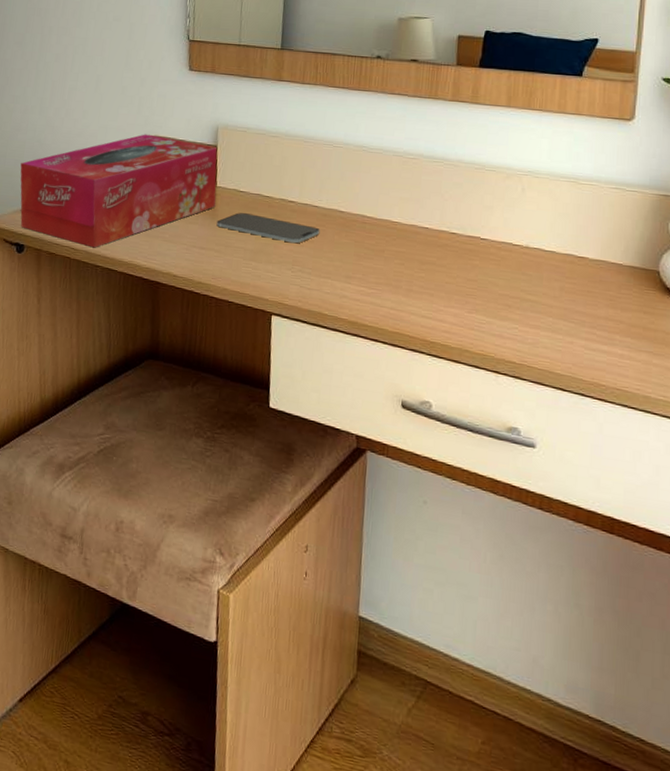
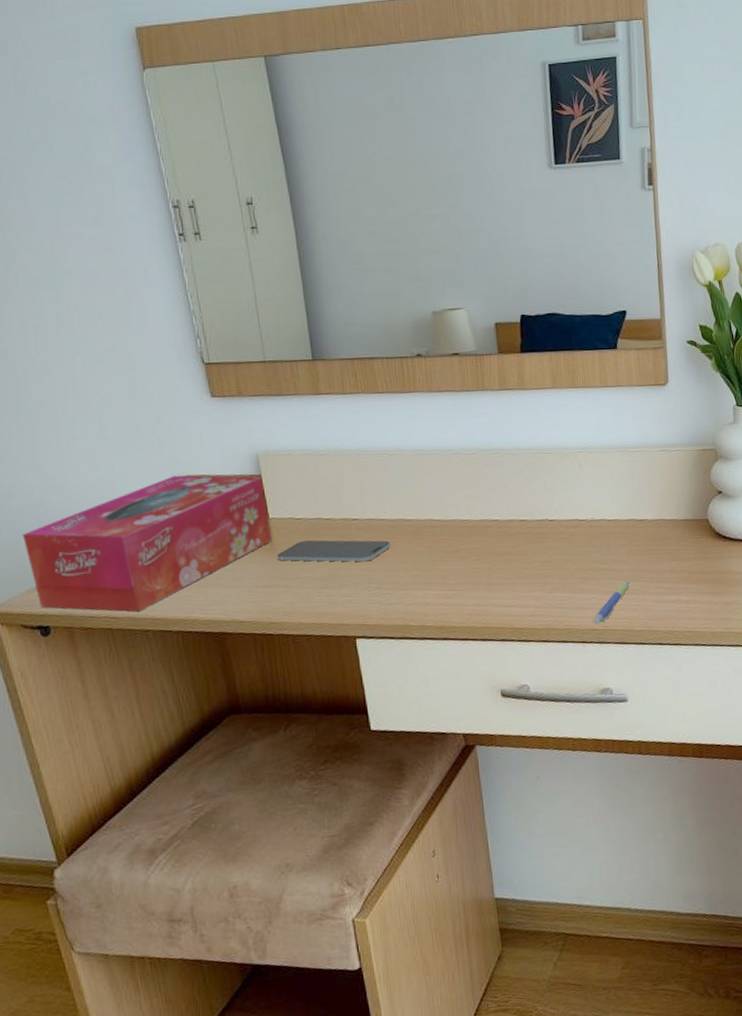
pen: none [511,318,558,357] -> present [593,580,630,625]

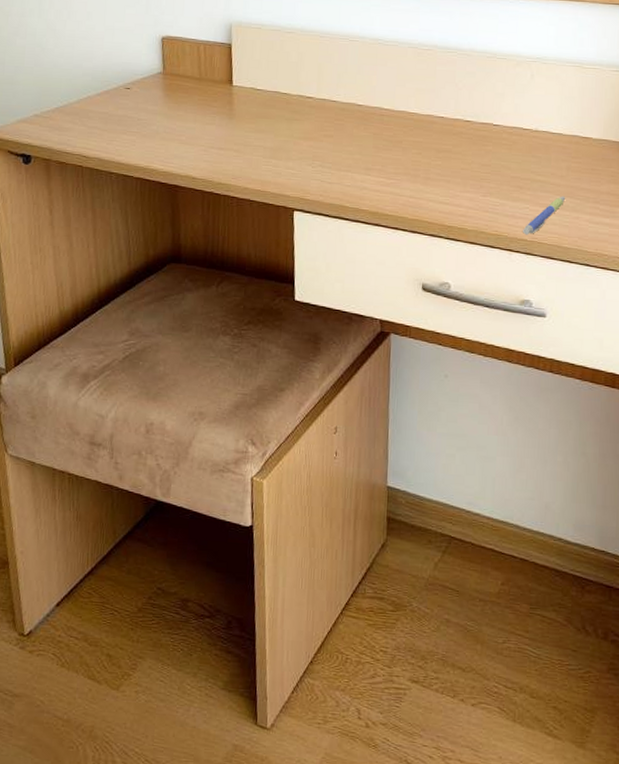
tissue box: present [23,475,273,612] -> none [21,34,233,155]
smartphone: present [277,540,391,562] -> none [234,111,339,139]

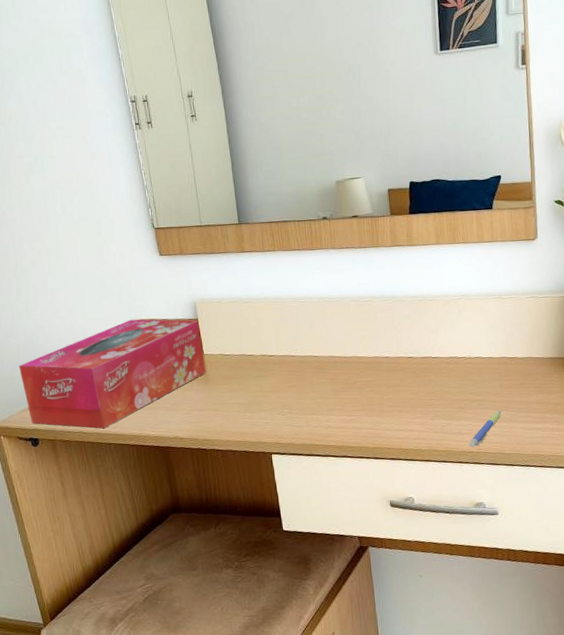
tissue box: none [21,34,233,155] -> present [19,319,207,429]

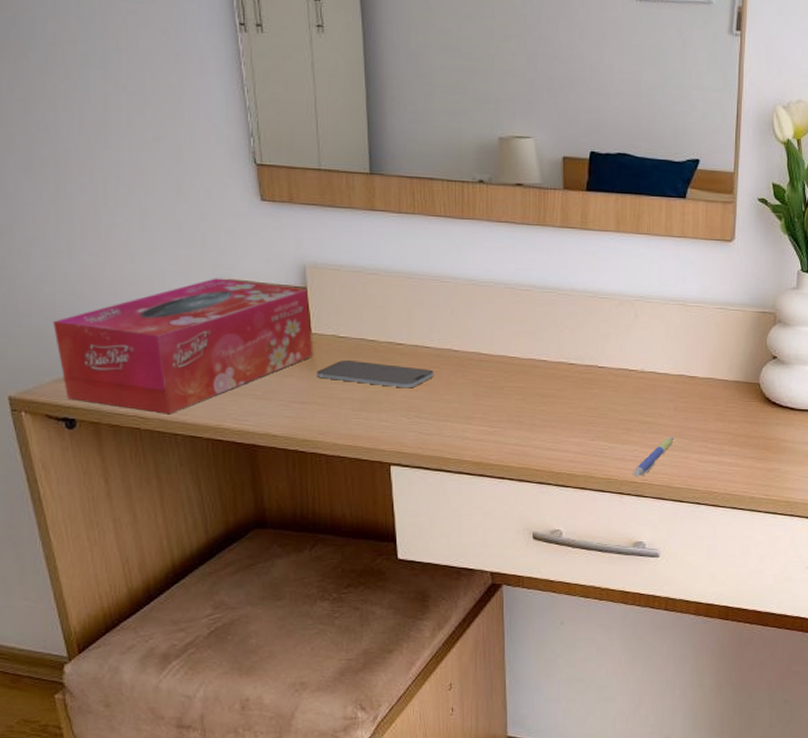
smartphone: none [210,372,300,391] -> present [316,360,434,389]

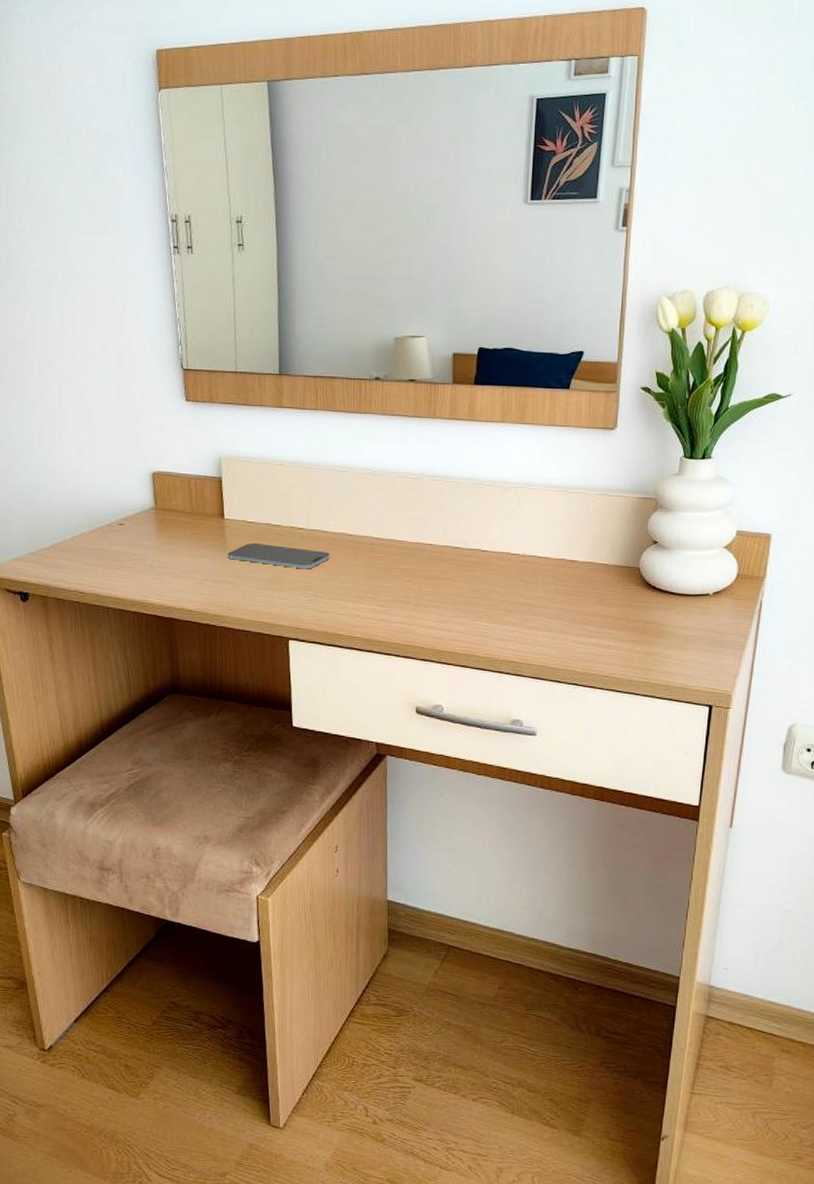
tissue box: present [53,278,313,414] -> none [15,470,225,590]
pen: present [633,436,673,477] -> none [512,618,553,657]

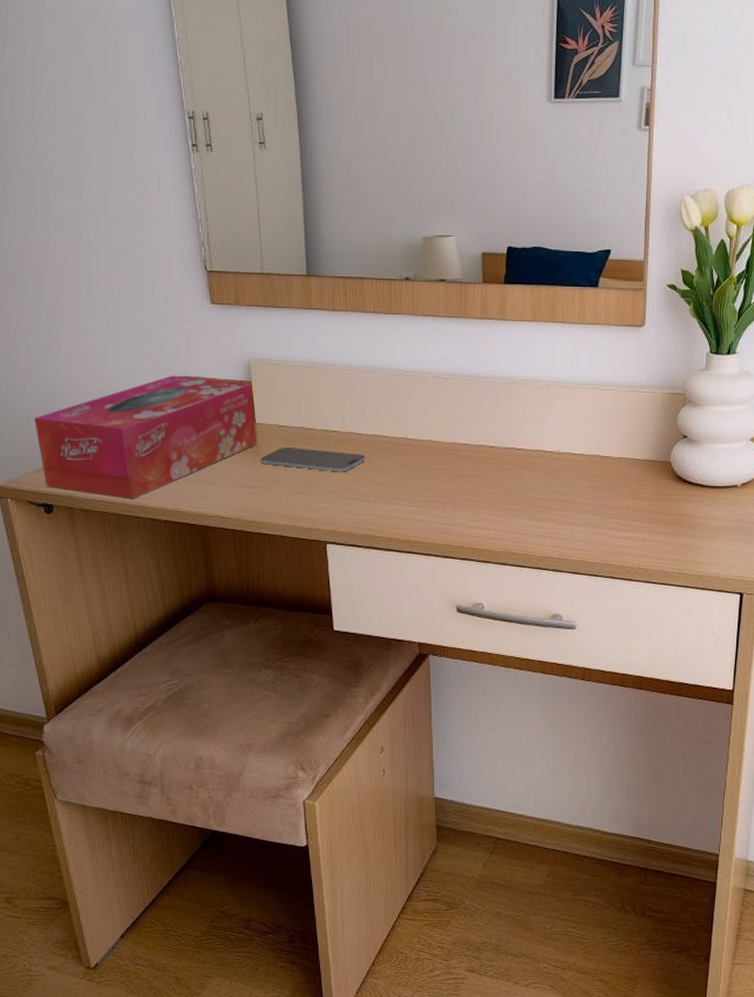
tissue box: none [15,470,225,590] -> present [34,375,258,499]

